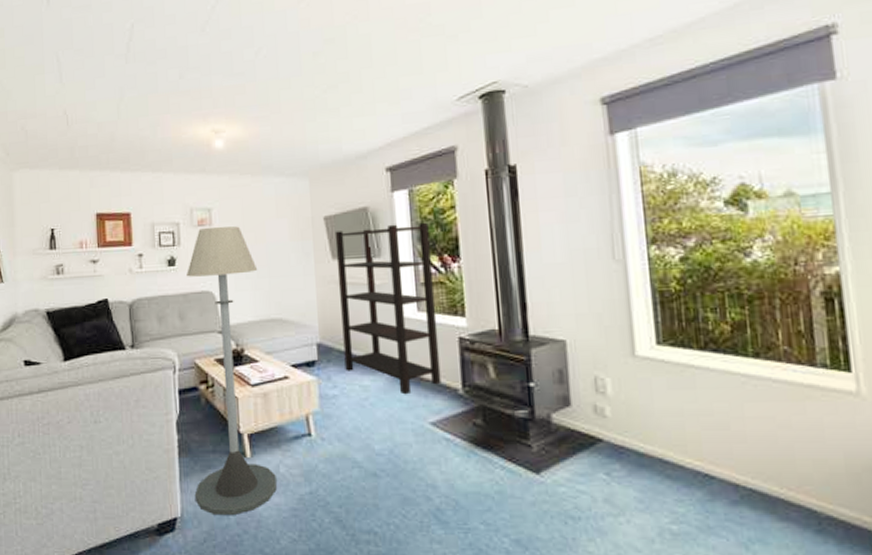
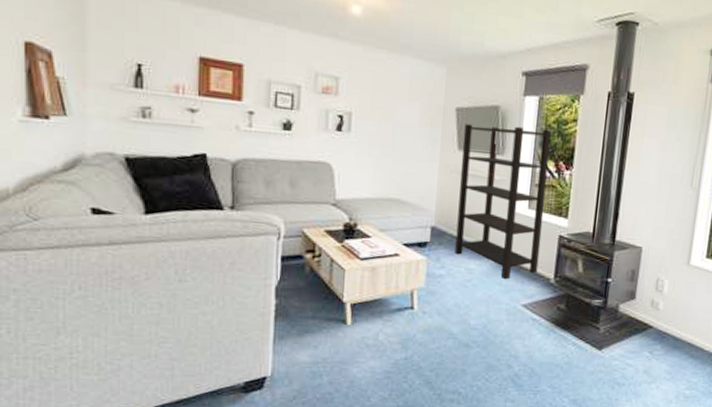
floor lamp: present [187,226,277,516] -> none [287,96,382,377]

